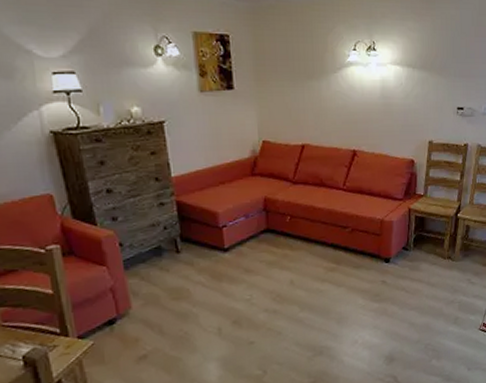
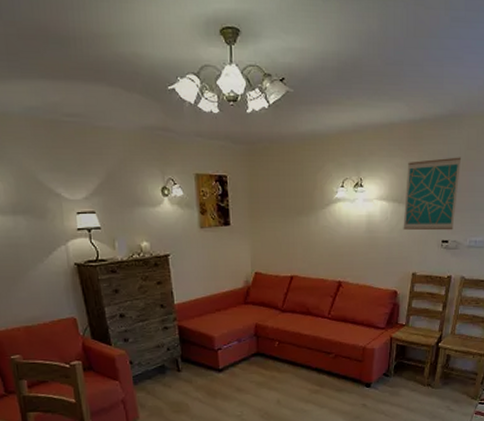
wall art: none [418,22,474,97] -> present [403,157,462,231]

